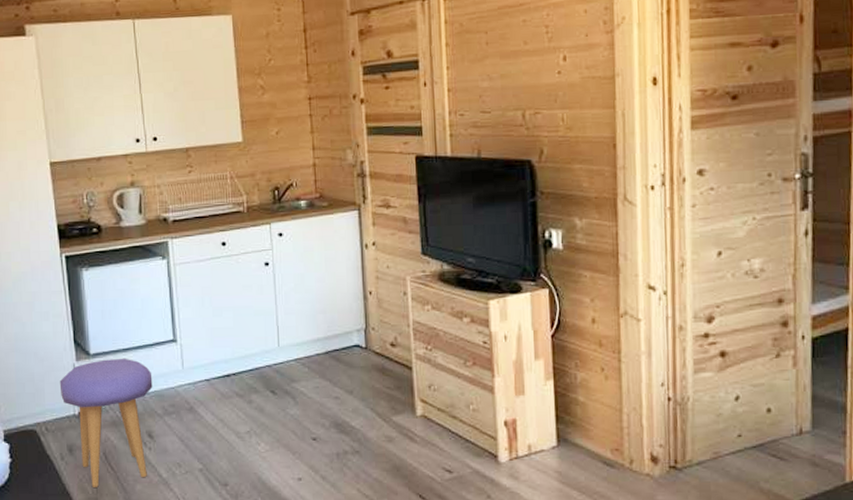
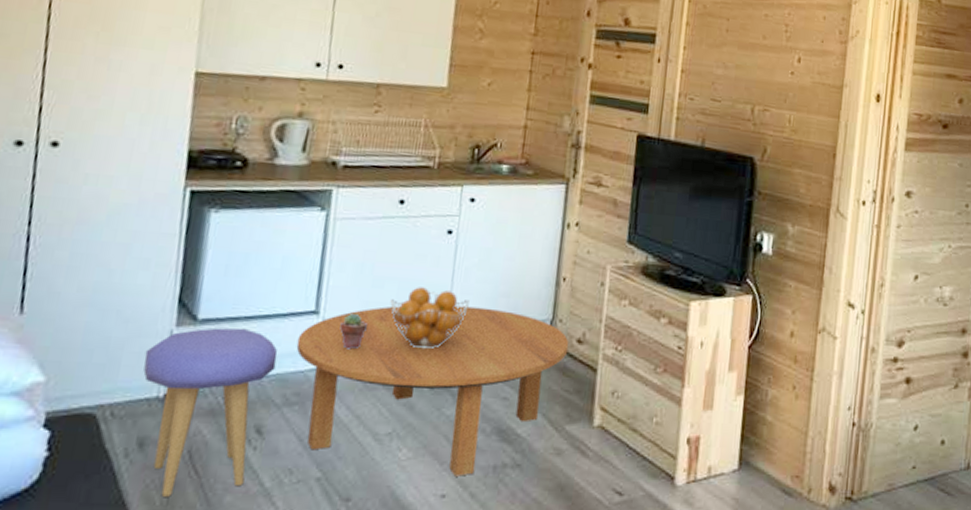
coffee table: none [164,324,384,463] -> present [296,305,569,476]
potted succulent: none [194,338,216,368] -> present [339,312,369,350]
fruit basket: none [229,312,293,363] -> present [390,287,469,350]

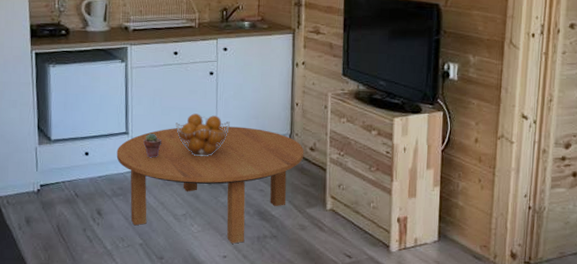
stool: present [143,328,278,497] -> none [22,145,105,255]

